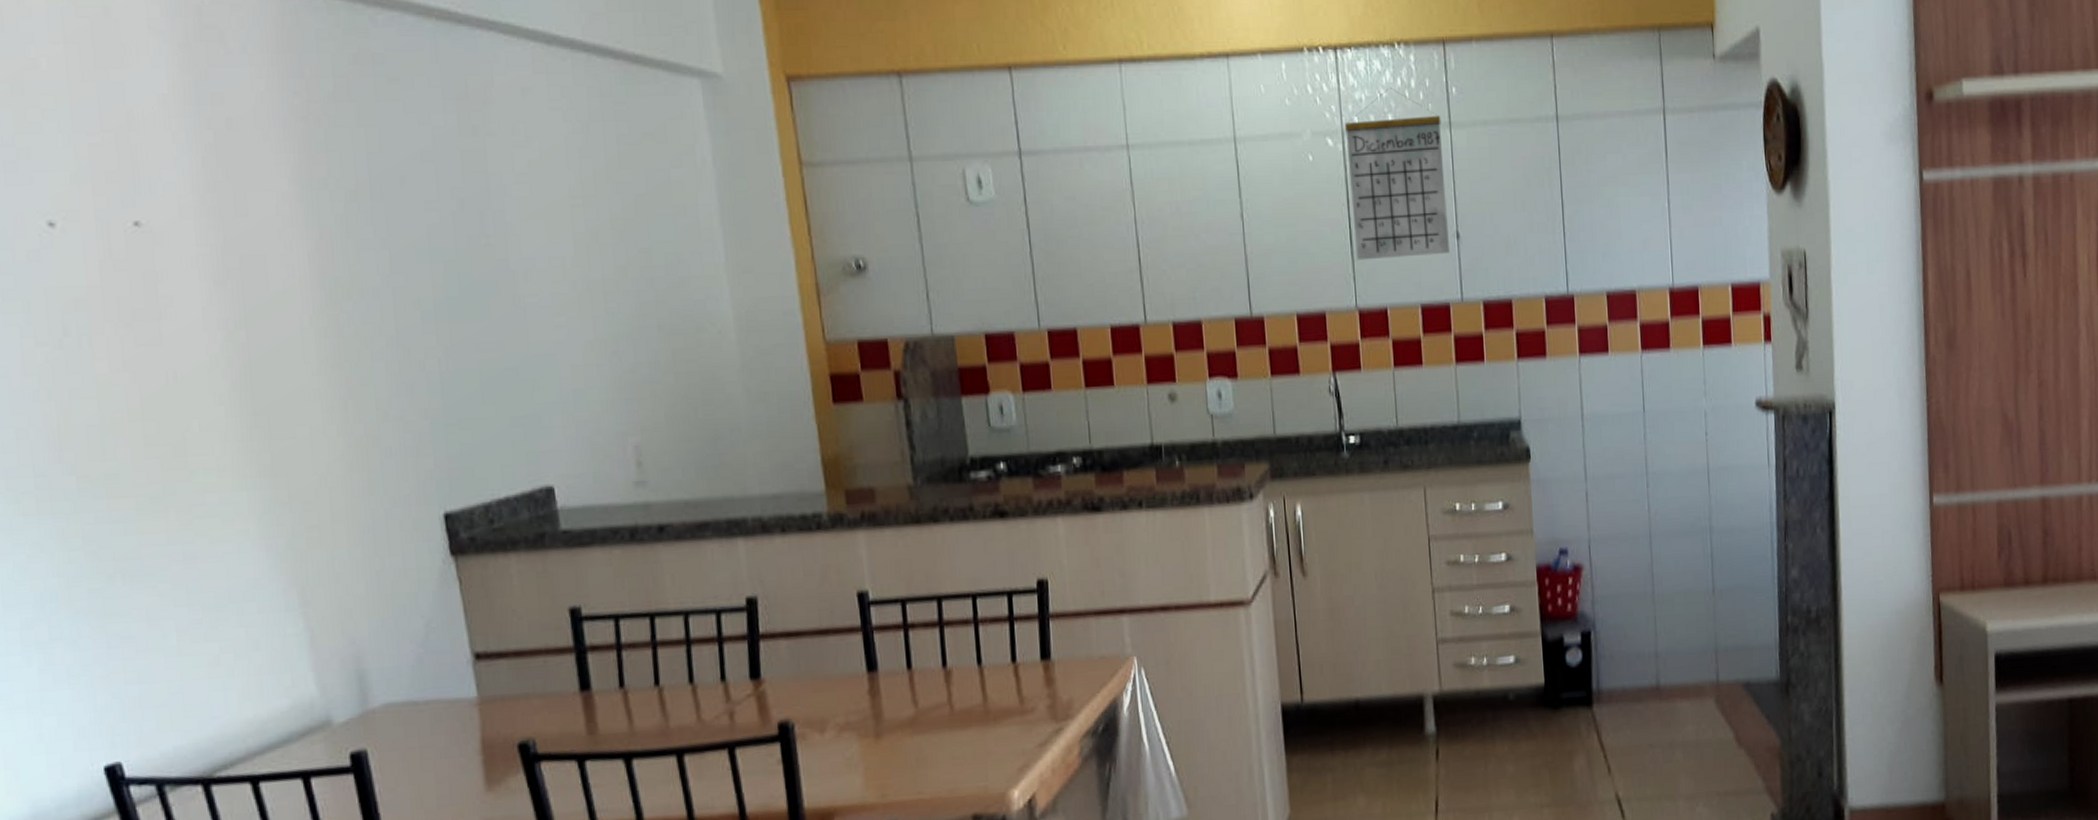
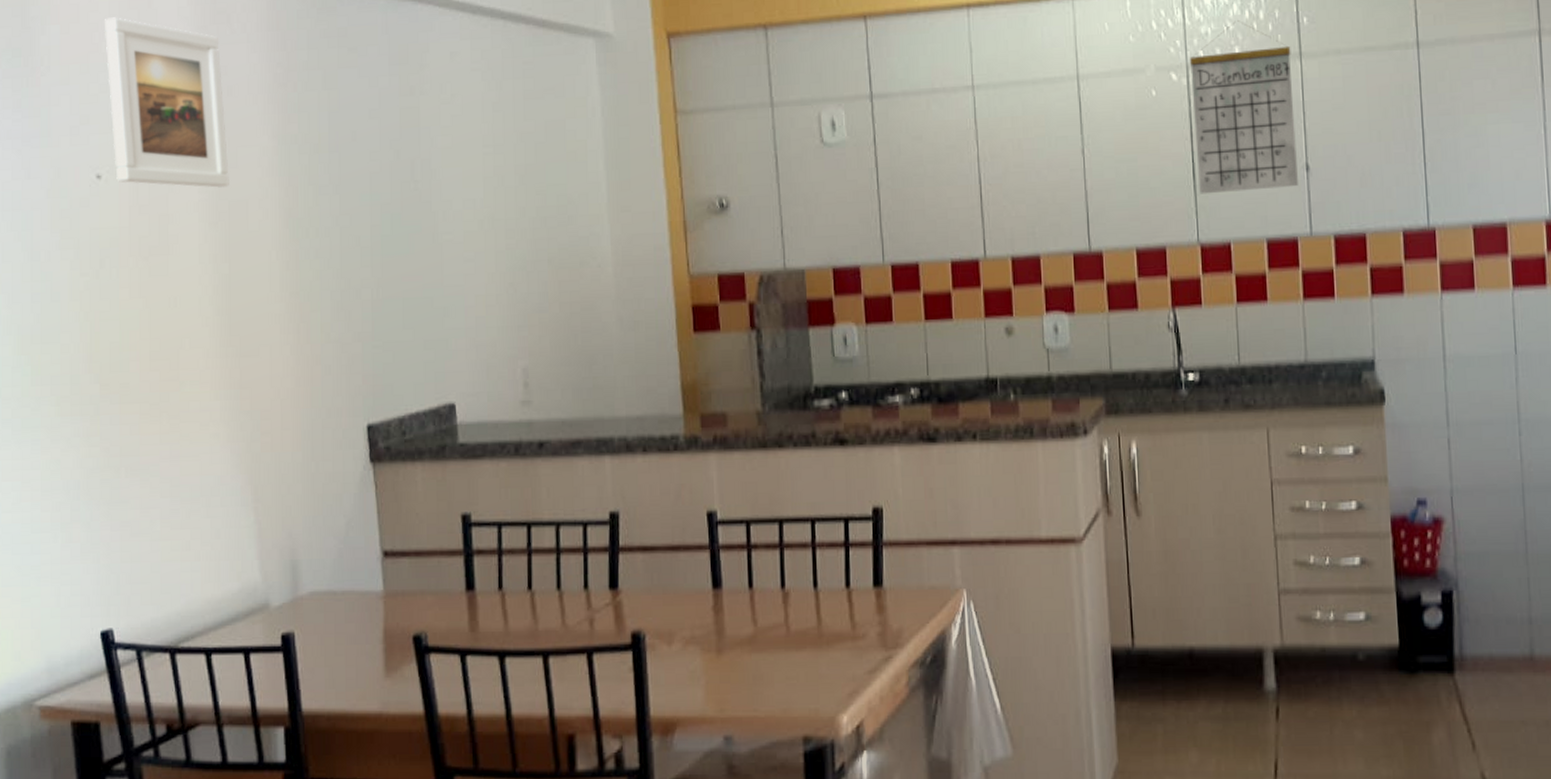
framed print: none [41,27,239,240] -> present [104,17,229,188]

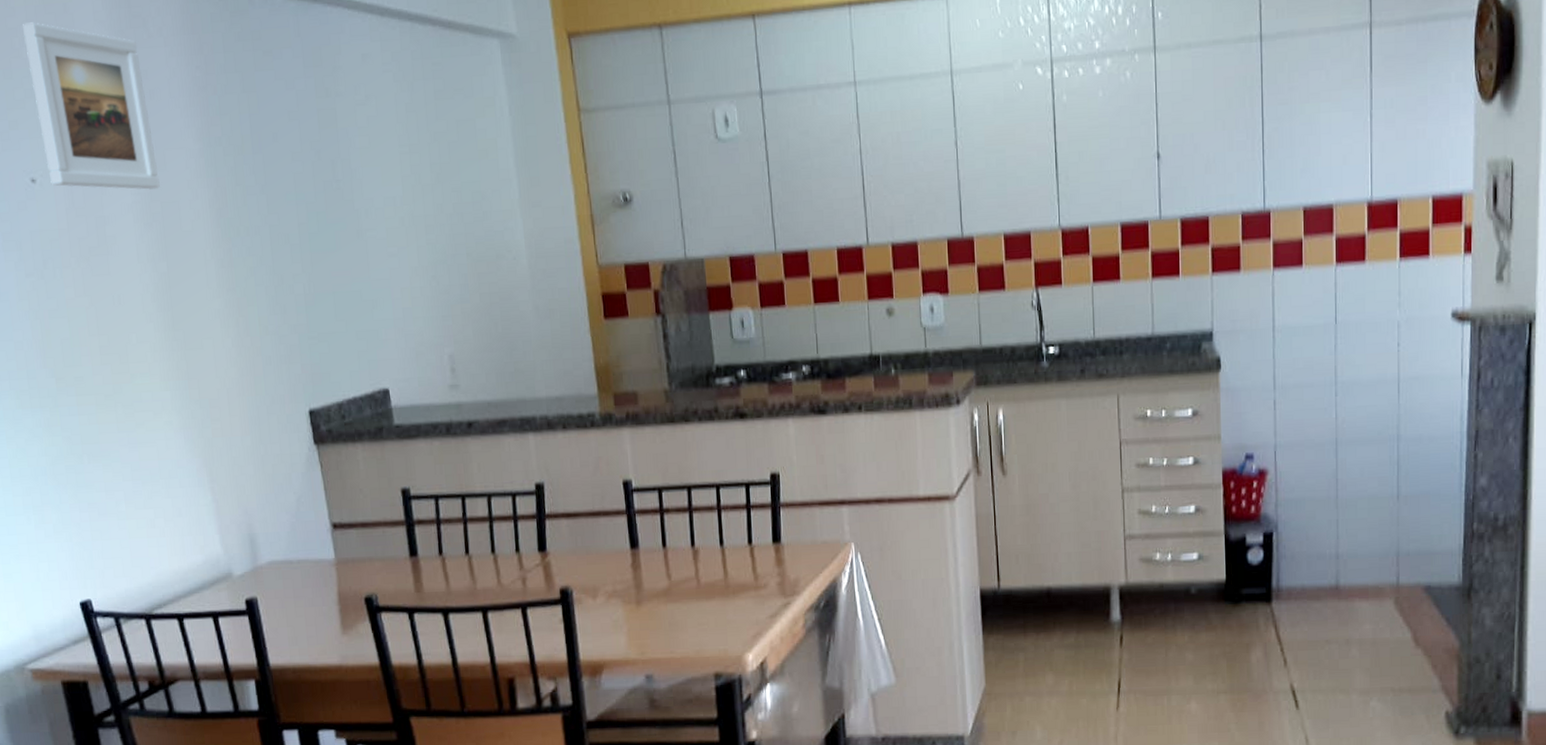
calendar: present [1190,20,1298,195] -> none [1054,16,1150,182]

